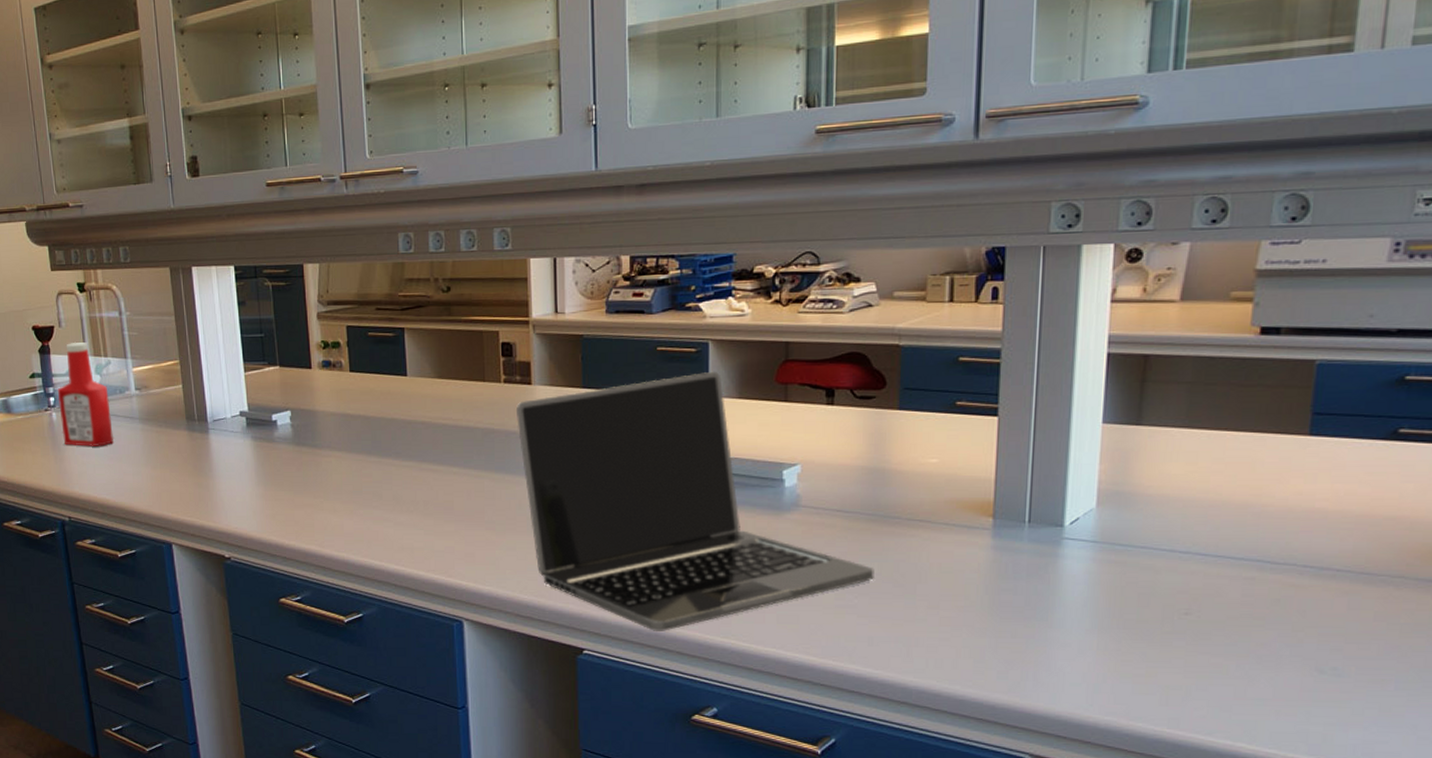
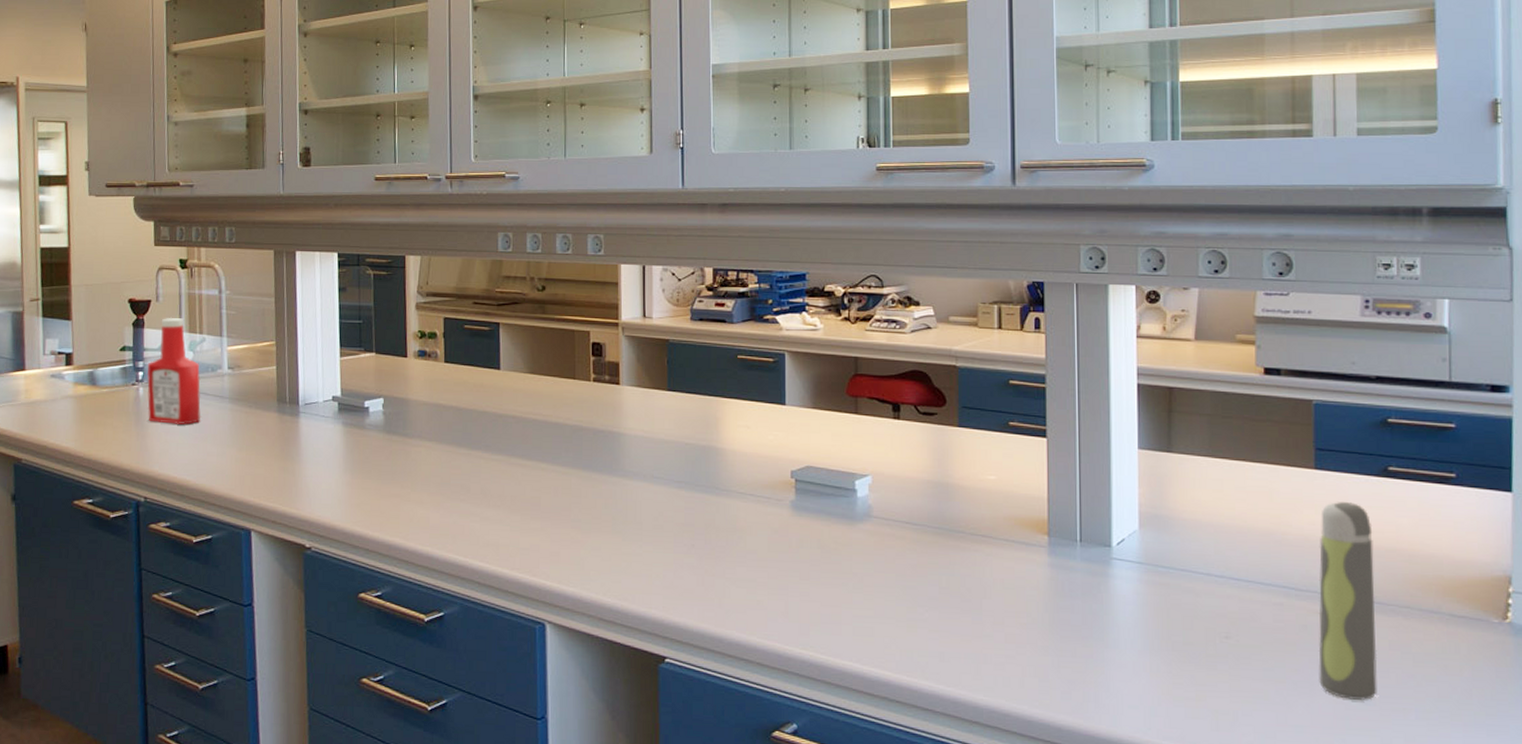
laptop: present [515,371,874,631] -> none [603,381,943,641]
spray bottle: none [1287,469,1371,672] -> present [1318,502,1378,700]

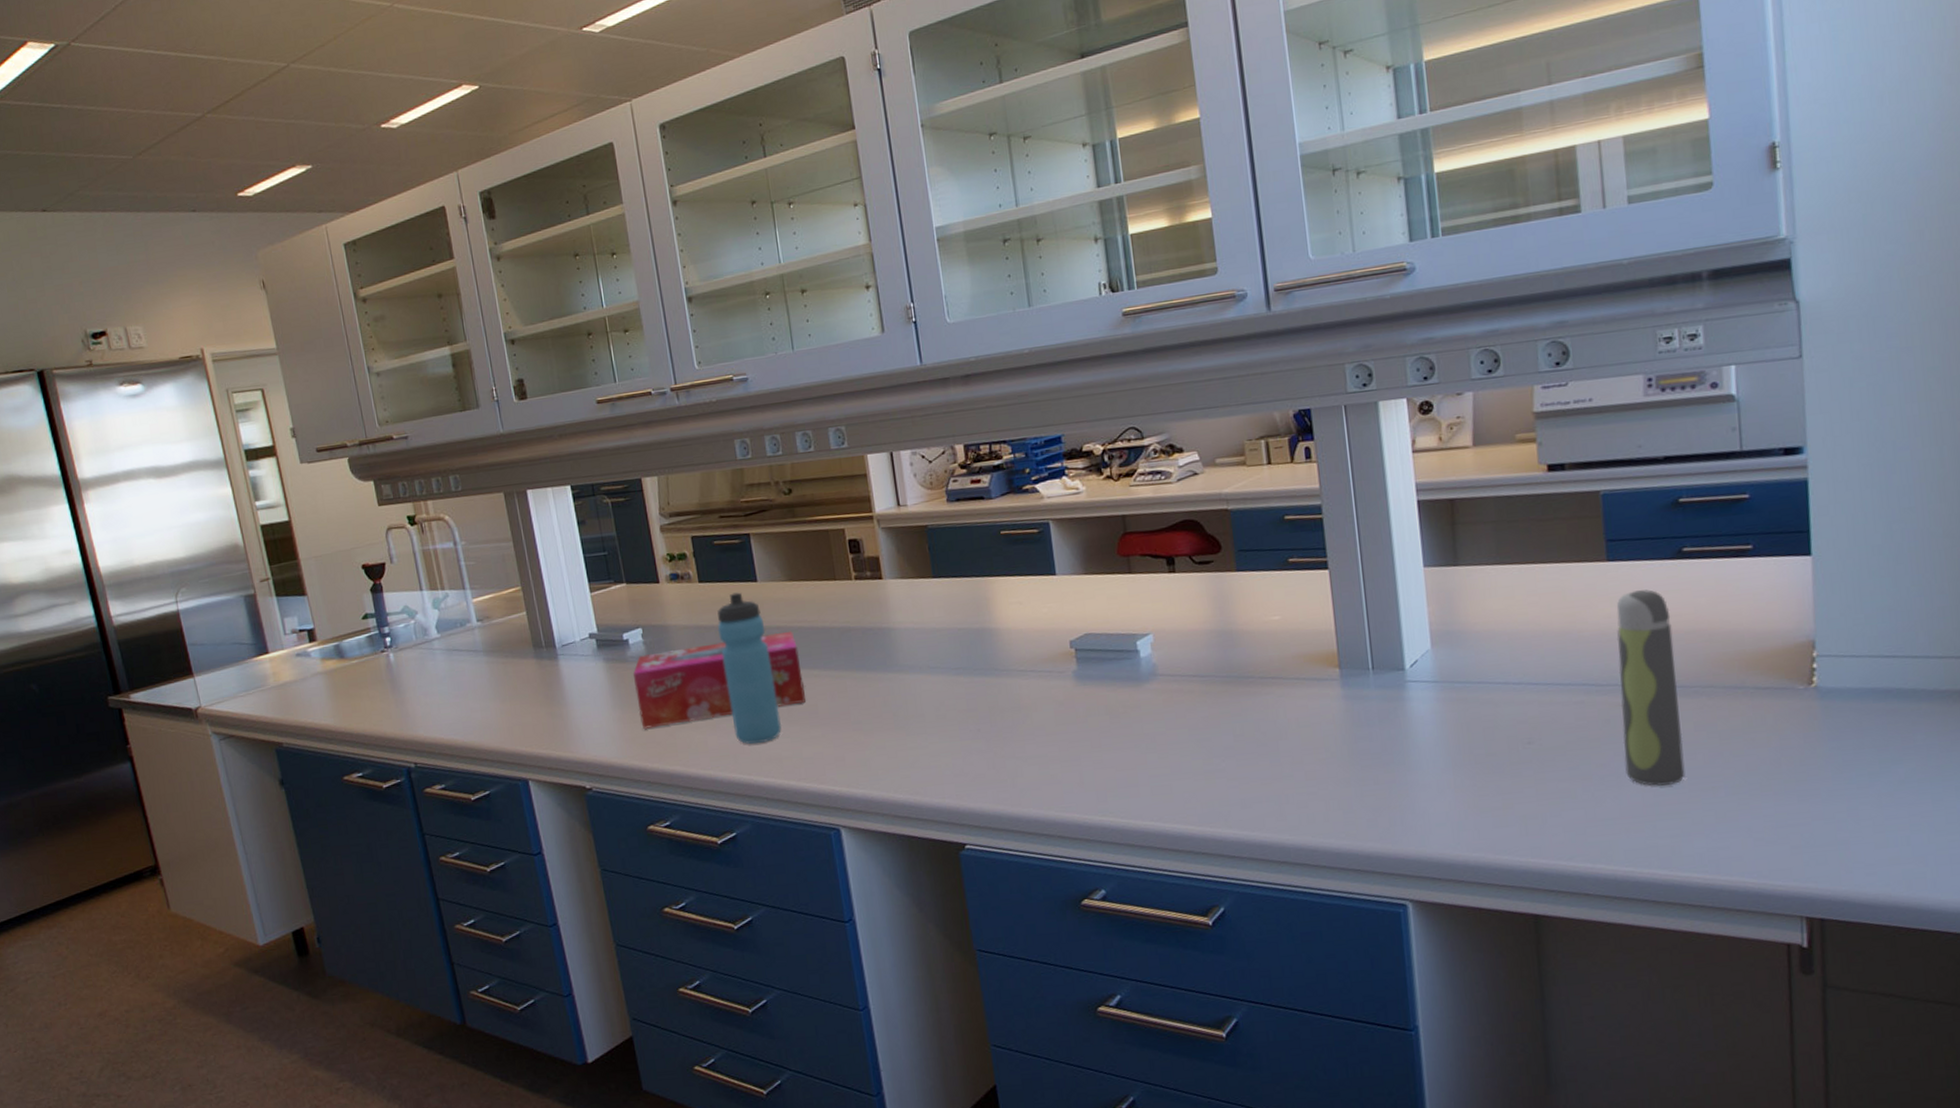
ketchup bottle: present [146,318,201,425] -> none [393,577,458,687]
tissue box: none [368,421,531,498] -> present [632,631,806,730]
water bottle: none [455,377,503,528] -> present [717,592,782,744]

